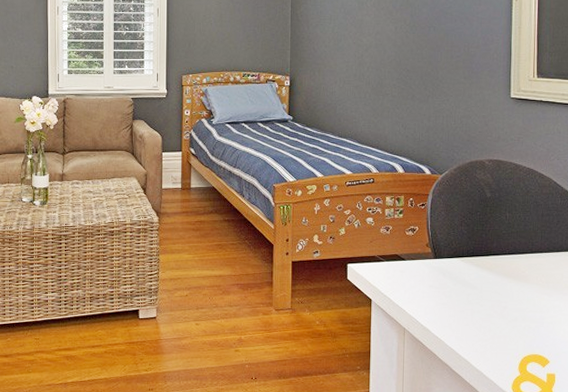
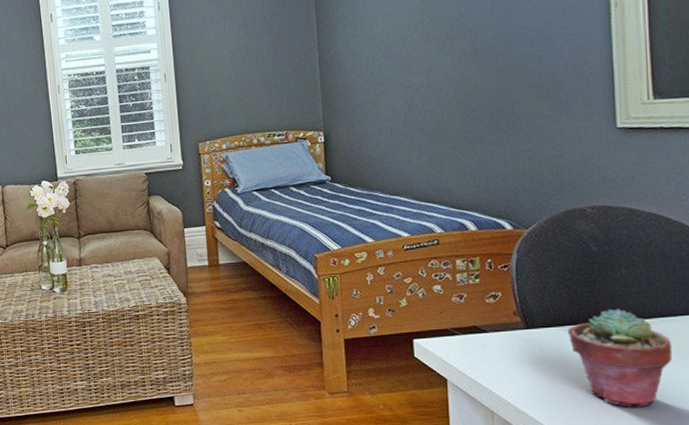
potted succulent: none [465,245,538,327] -> present [567,308,673,407]

